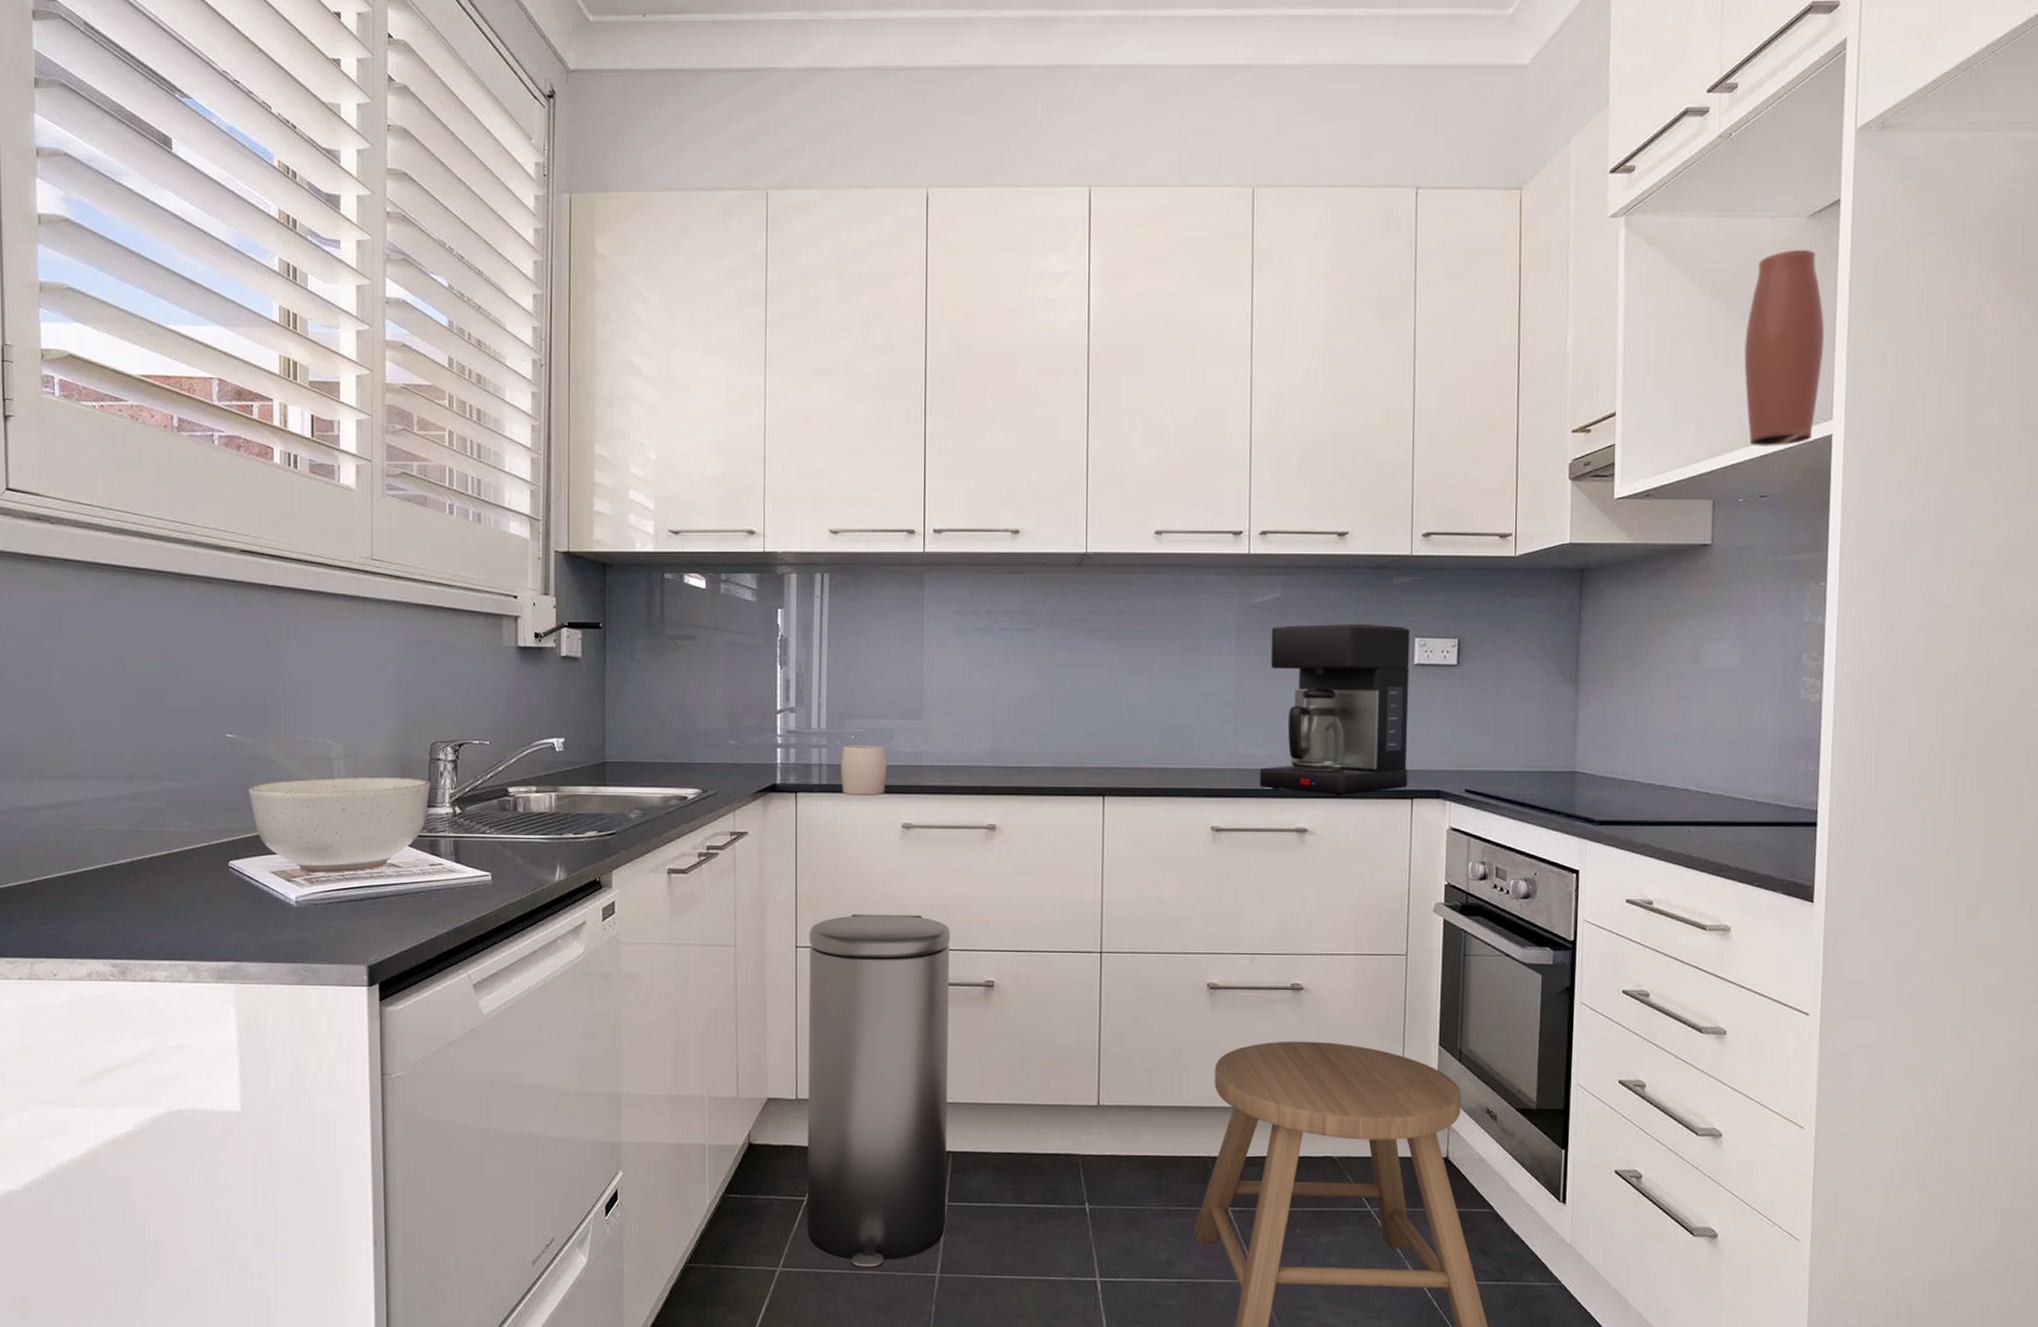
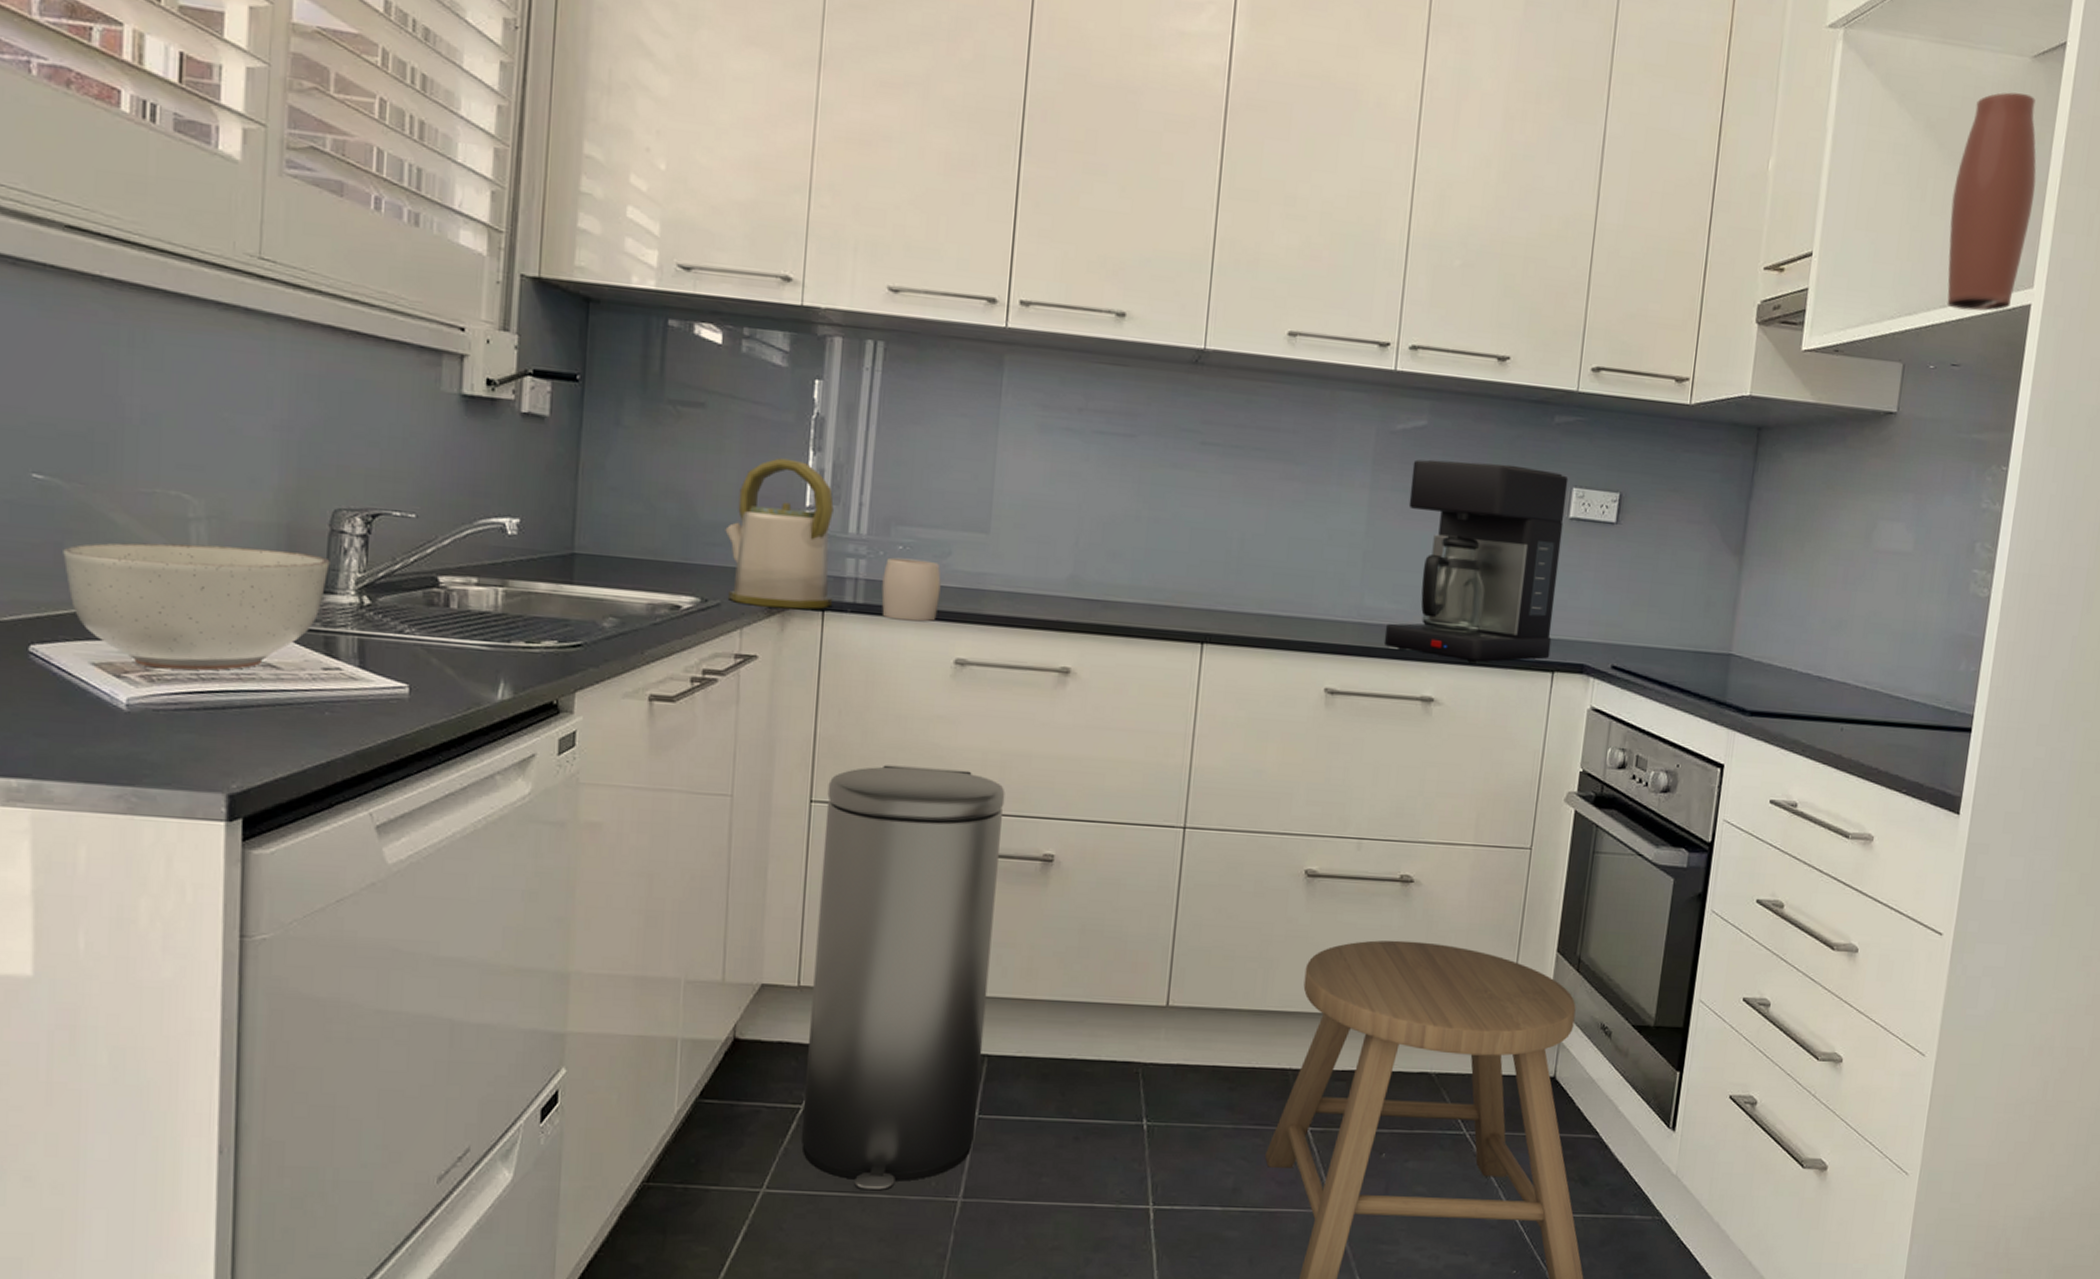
kettle: none [717,673,802,793] -> present [725,458,834,610]

